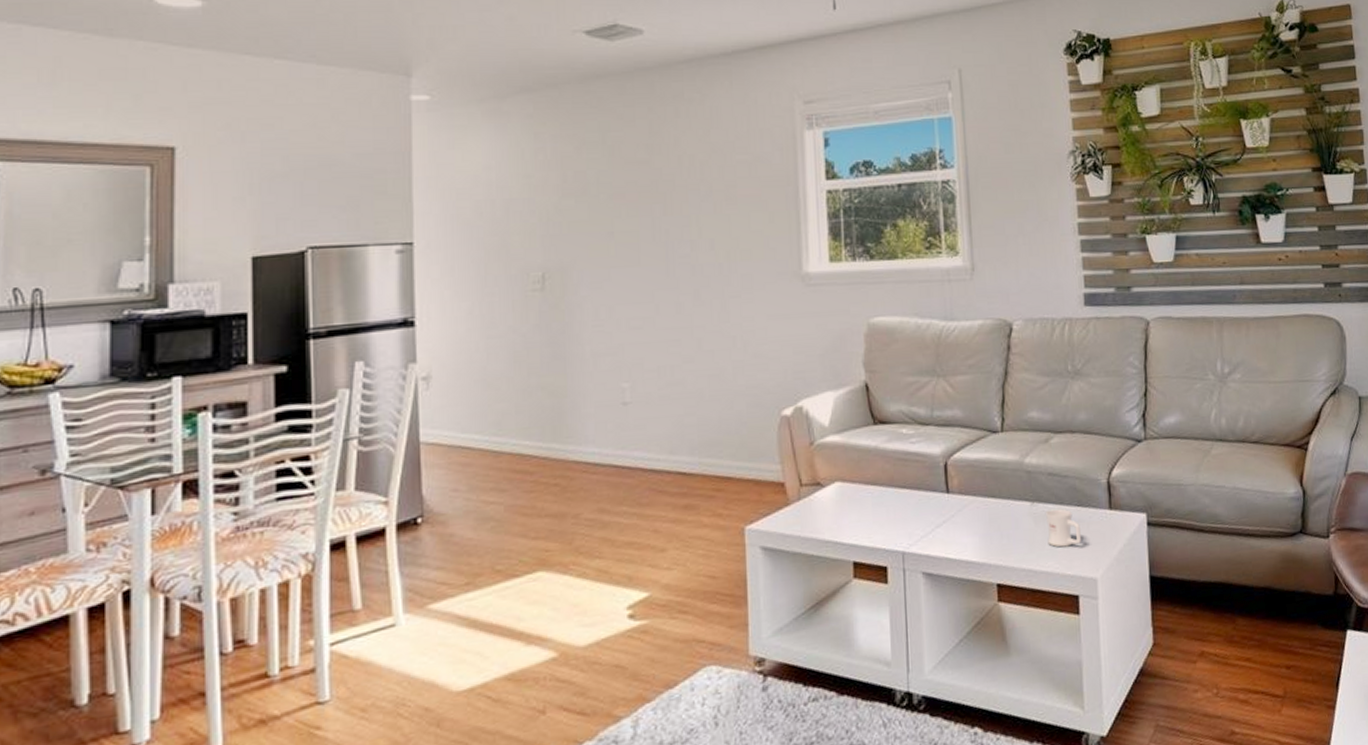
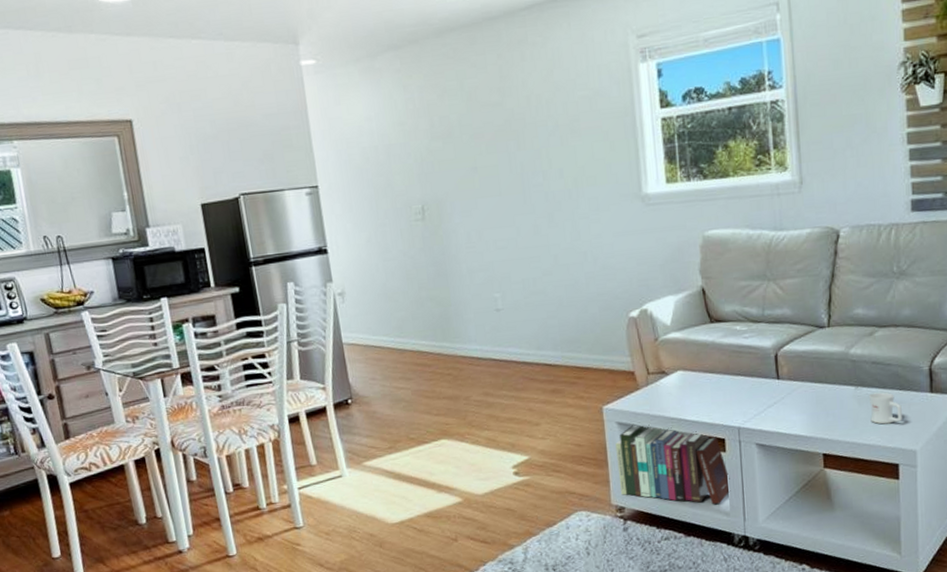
books: none [758,548,893,651] -> present [615,424,731,504]

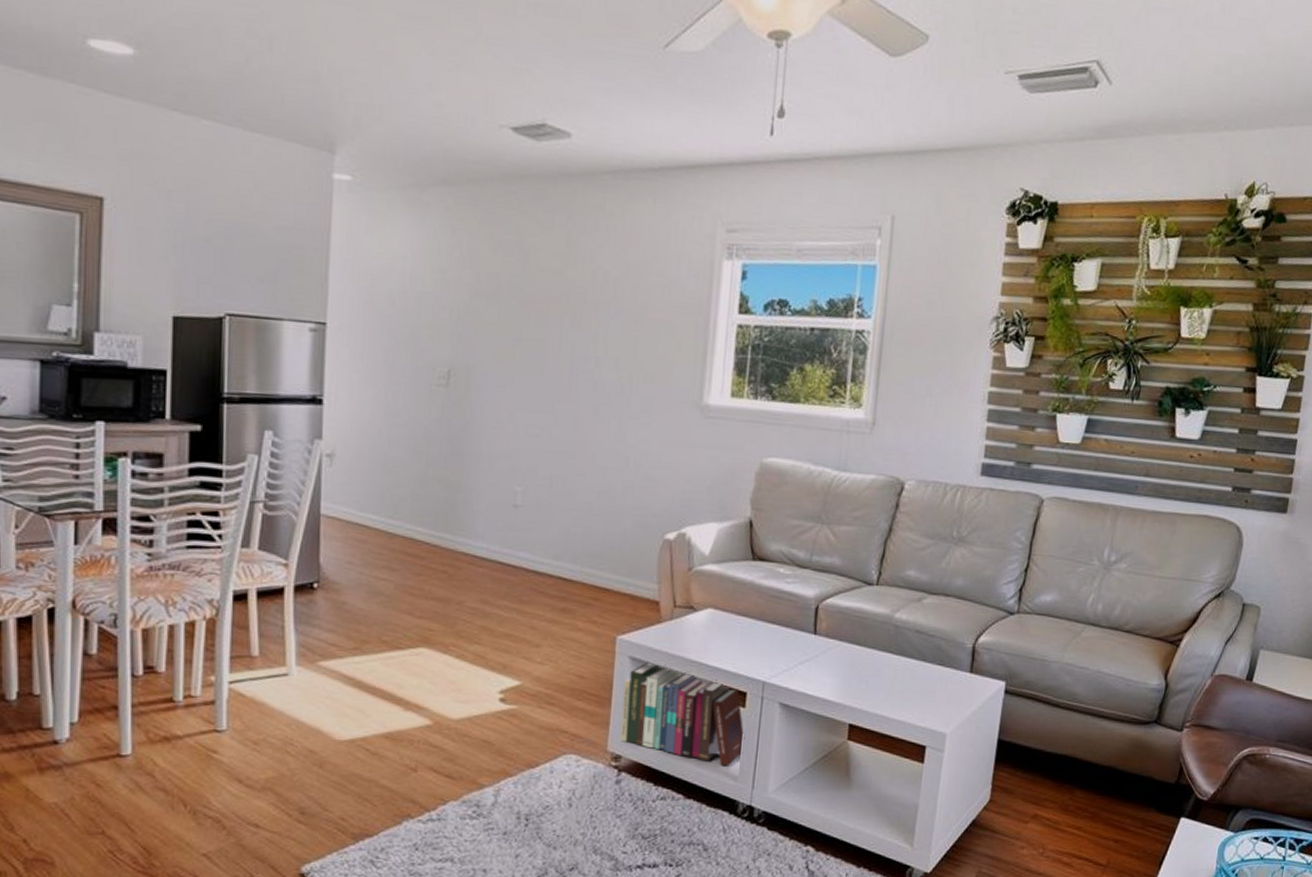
mug: present [869,392,903,425] -> none [904,664,939,701]

